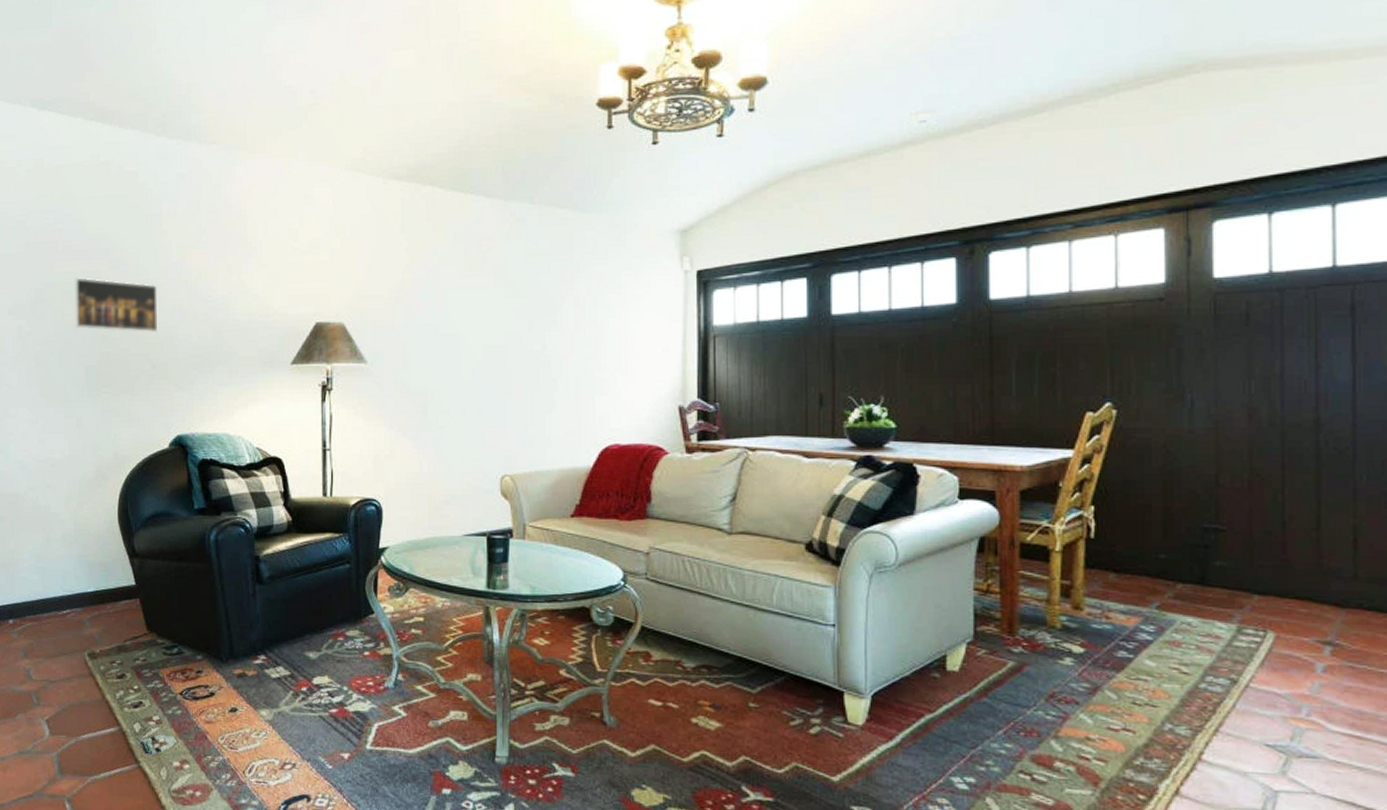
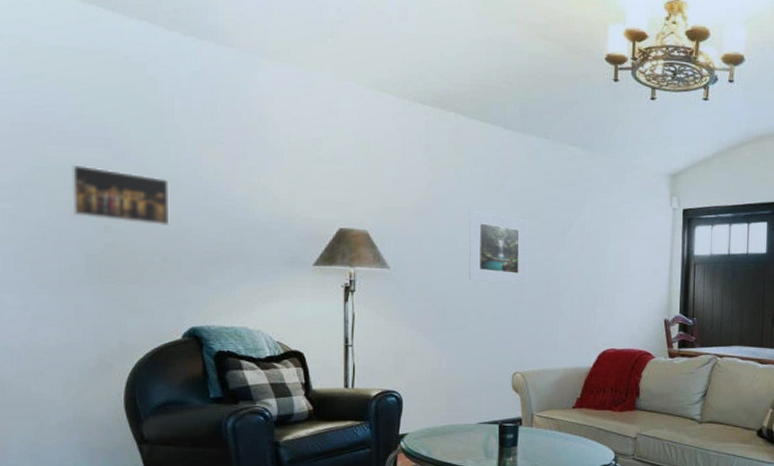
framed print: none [449,293,515,372] -> present [468,211,528,284]

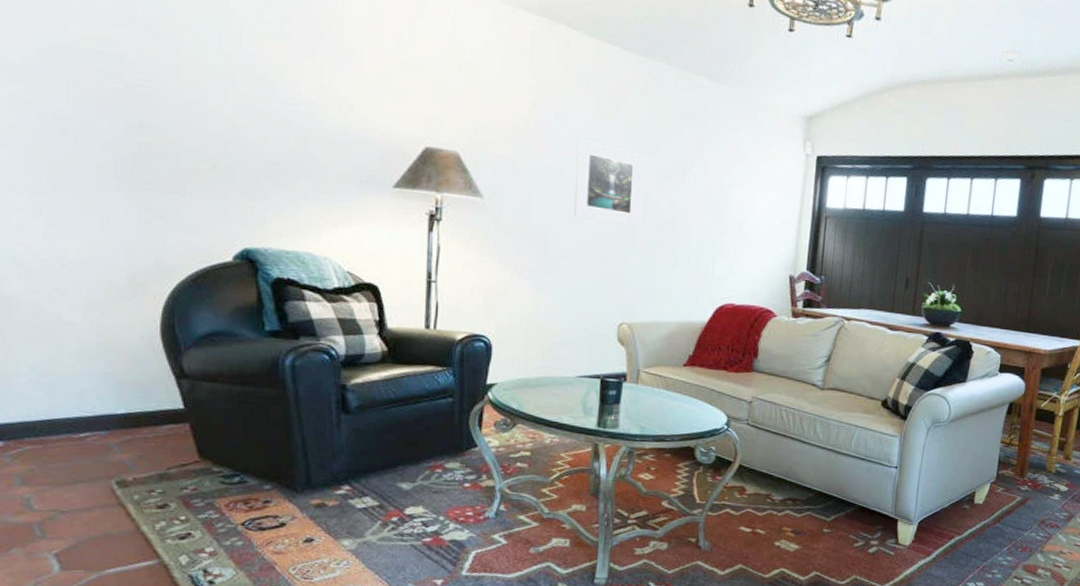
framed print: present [71,164,170,226] -> none [99,45,222,128]

